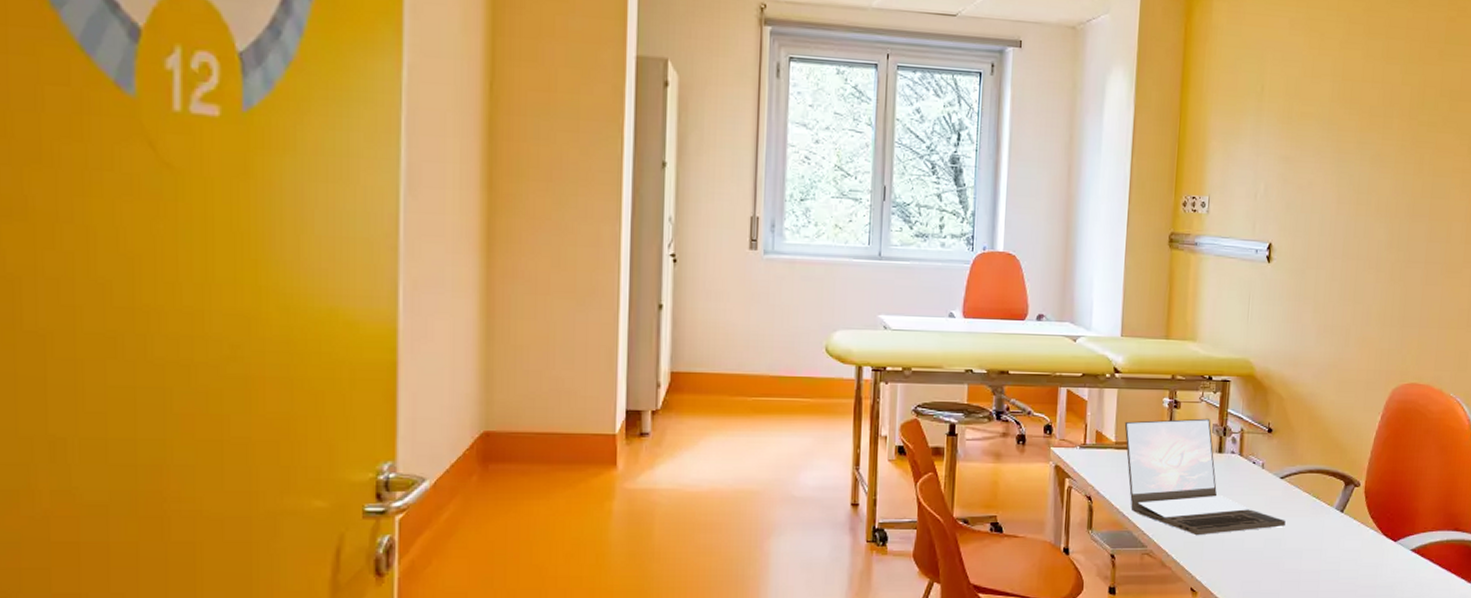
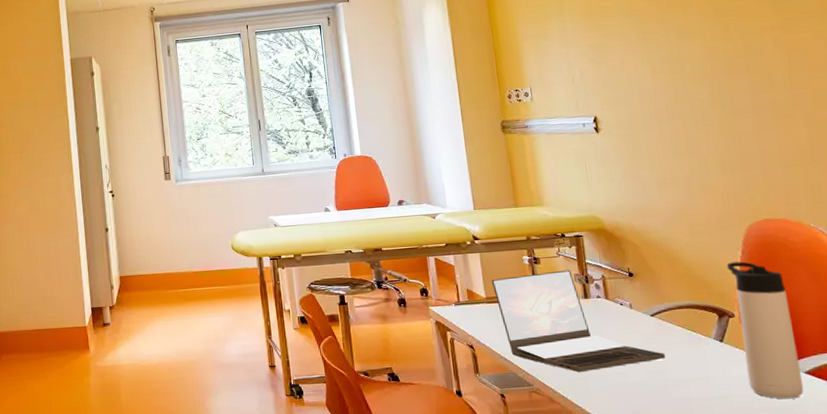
thermos bottle: none [1357,427,1413,577] -> present [726,261,804,399]

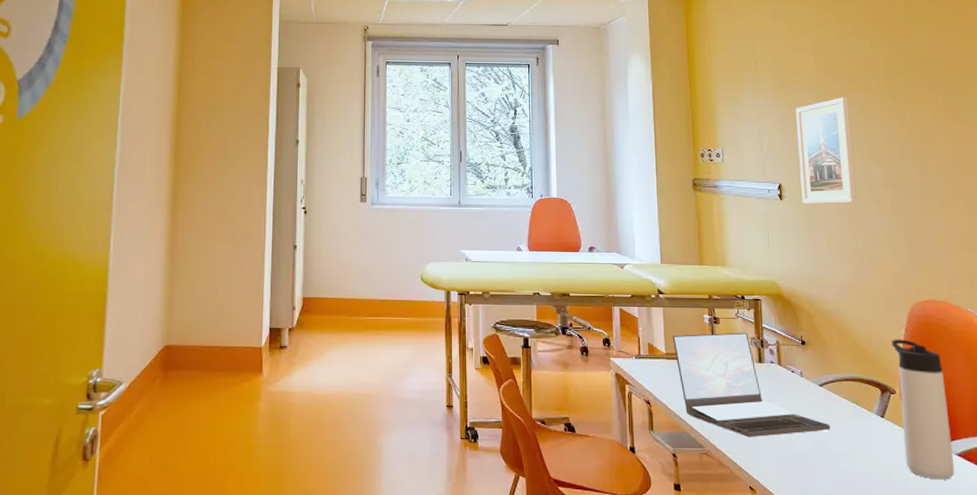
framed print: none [607,18,681,135] -> present [796,97,857,204]

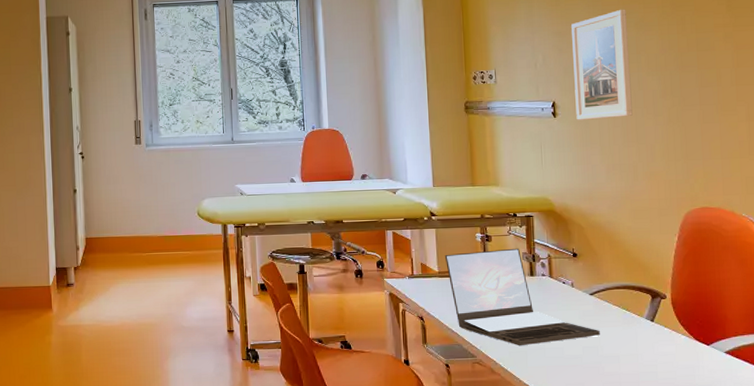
thermos bottle: present [891,339,955,480] -> none [663,246,723,377]

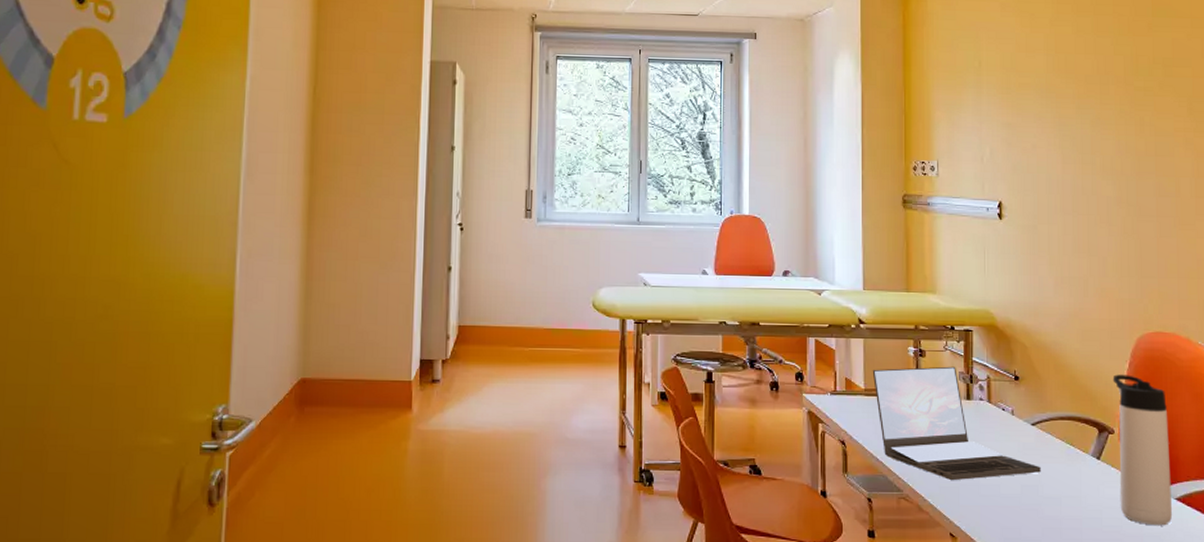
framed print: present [571,9,633,120] -> none [1022,103,1085,225]
thermos bottle: none [663,246,723,377] -> present [1112,374,1173,526]

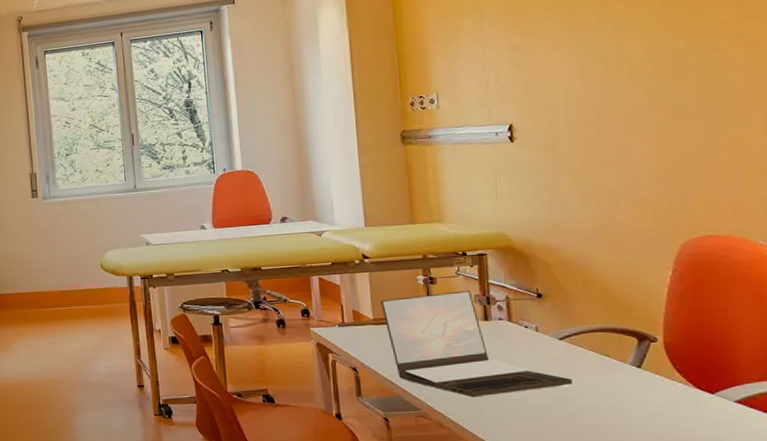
thermos bottle: present [1112,374,1173,526] -> none [652,282,732,429]

